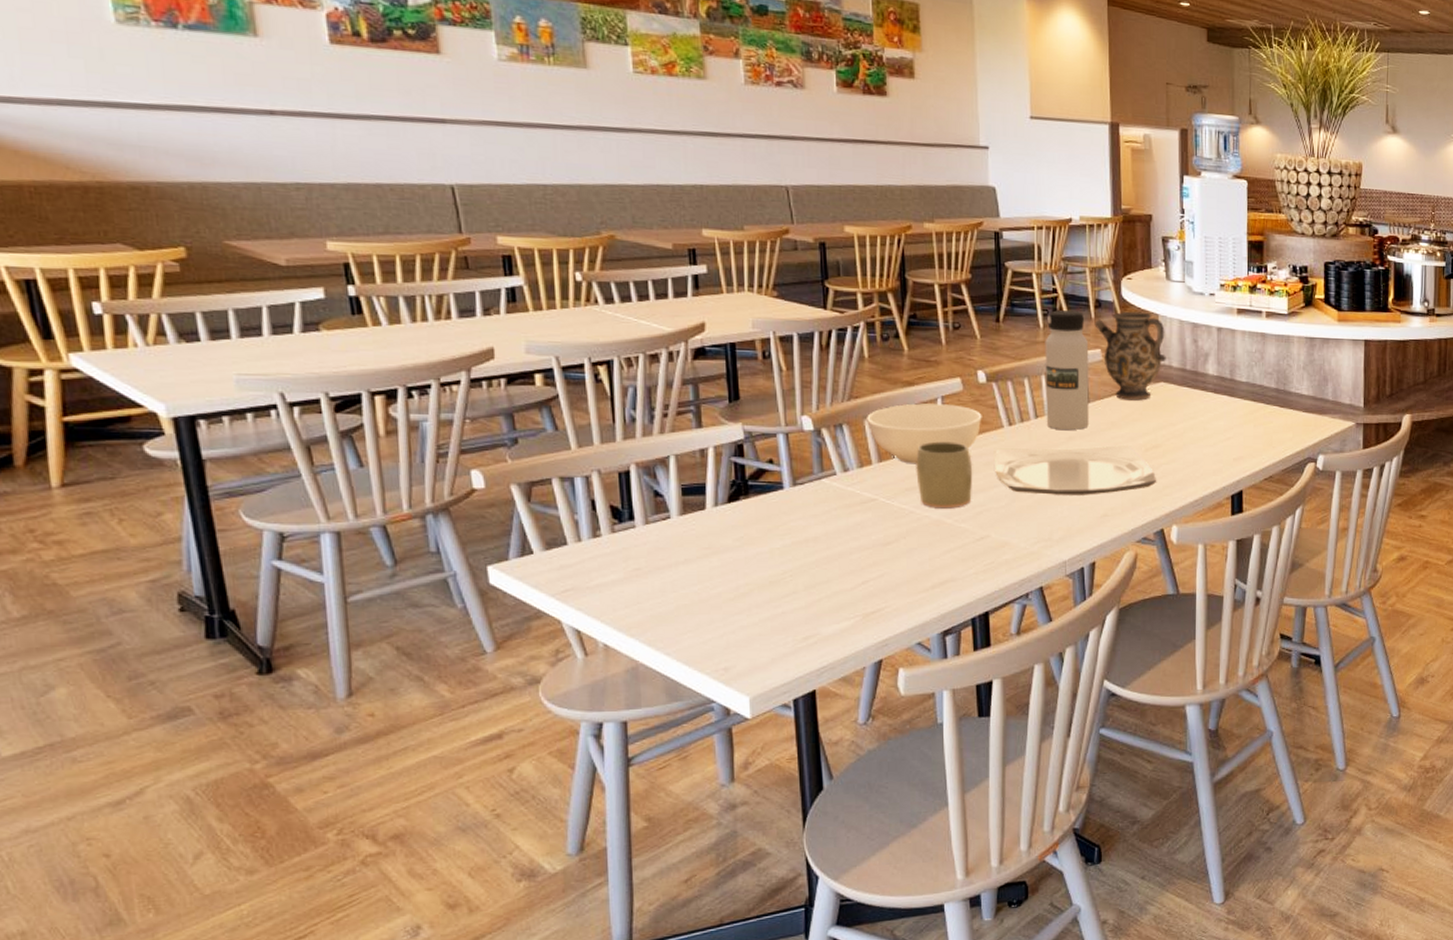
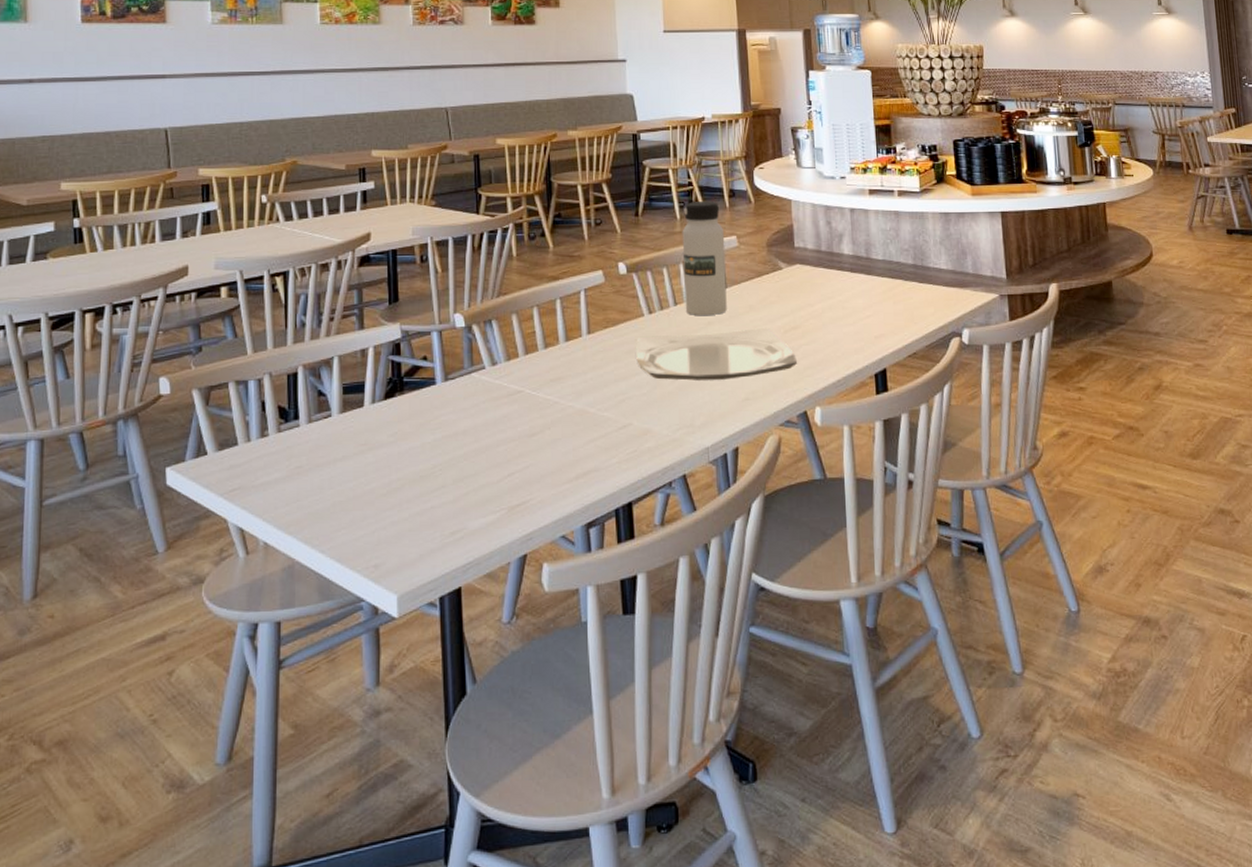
bowl: present [867,403,982,464] -> none [514,296,623,356]
mug: present [916,441,973,509] -> none [560,332,615,398]
ewer: present [1094,311,1166,401] -> none [729,198,801,284]

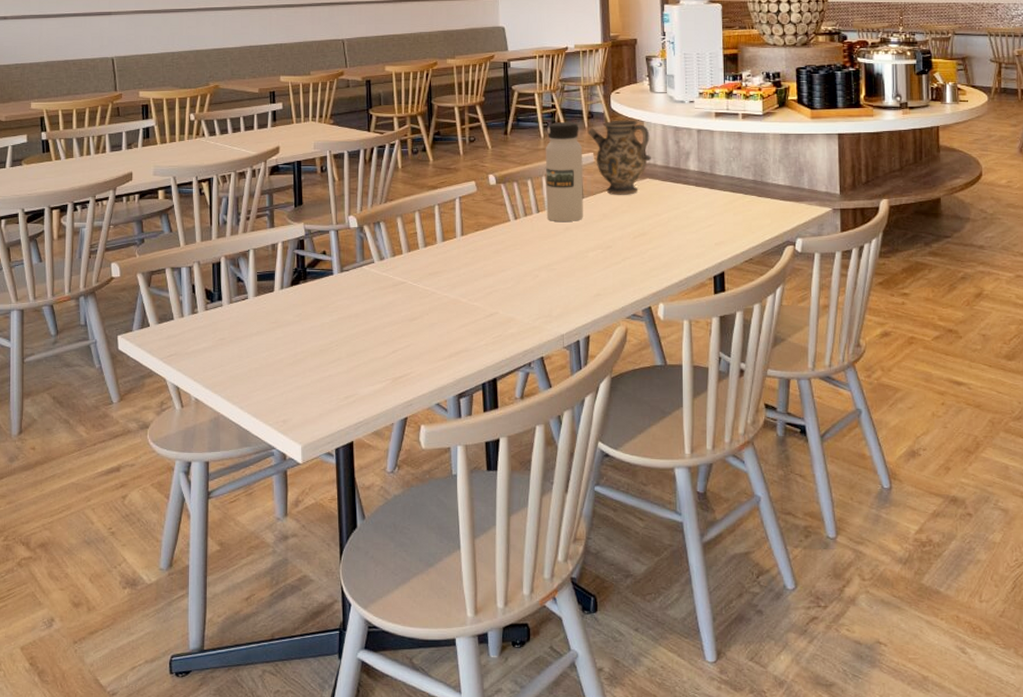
plate: present [636,327,797,381] -> none [503,233,644,277]
ewer: none [729,198,801,284] -> present [587,120,651,195]

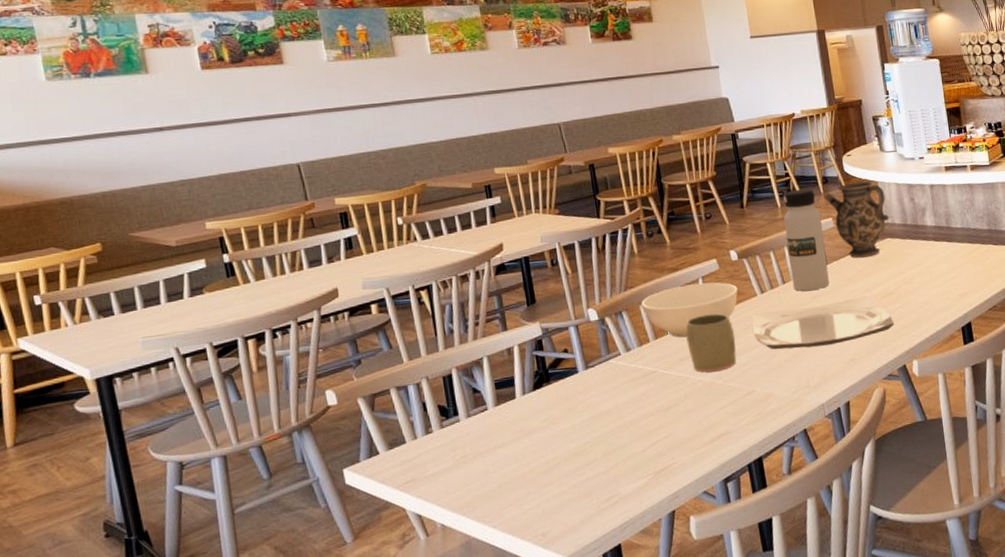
bowl: none [399,203,492,253] -> present [641,282,738,338]
mug: none [438,234,484,290] -> present [686,313,737,372]
plate: none [503,233,644,277] -> present [752,295,894,350]

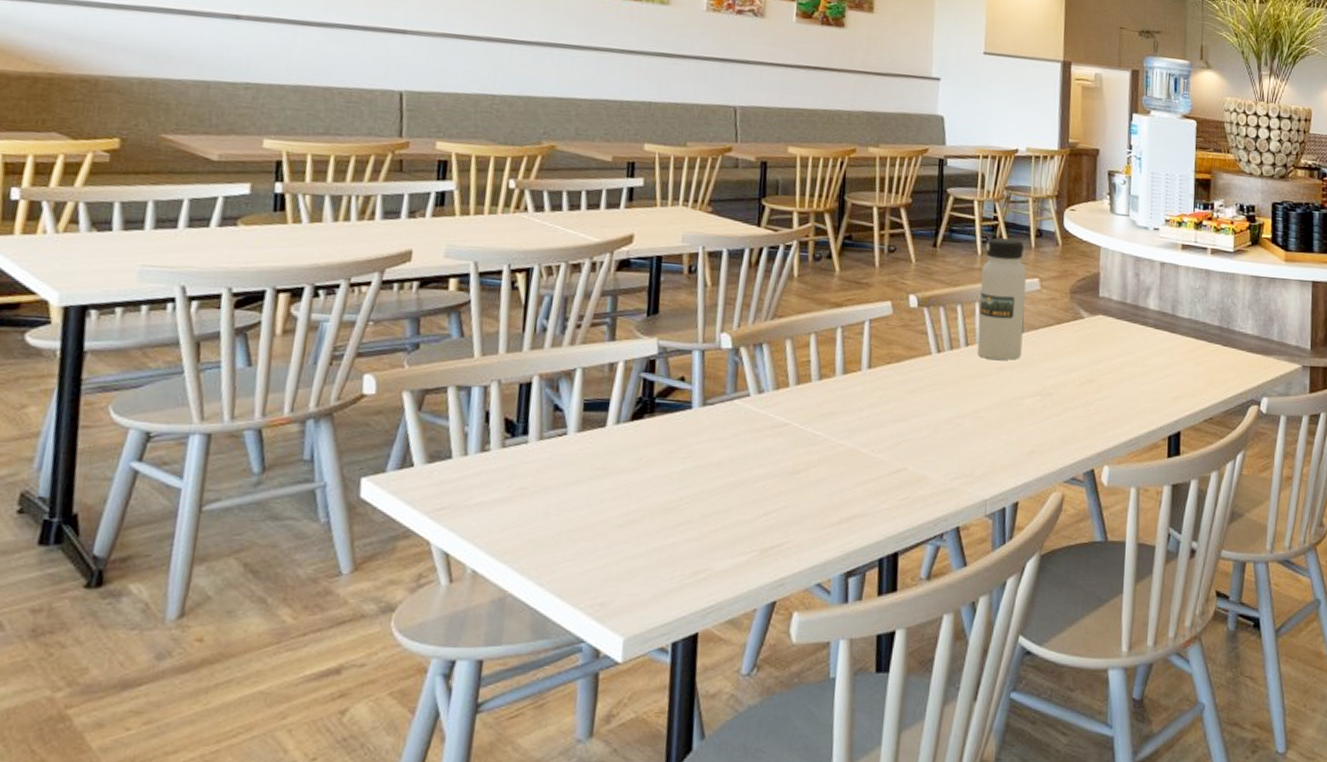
bowl: present [641,282,738,338] -> none [789,325,910,389]
mug: present [686,313,737,372] -> none [834,365,896,437]
plate: present [752,295,894,350] -> none [918,376,1089,430]
ewer: present [824,181,889,258] -> none [1034,242,1107,333]

